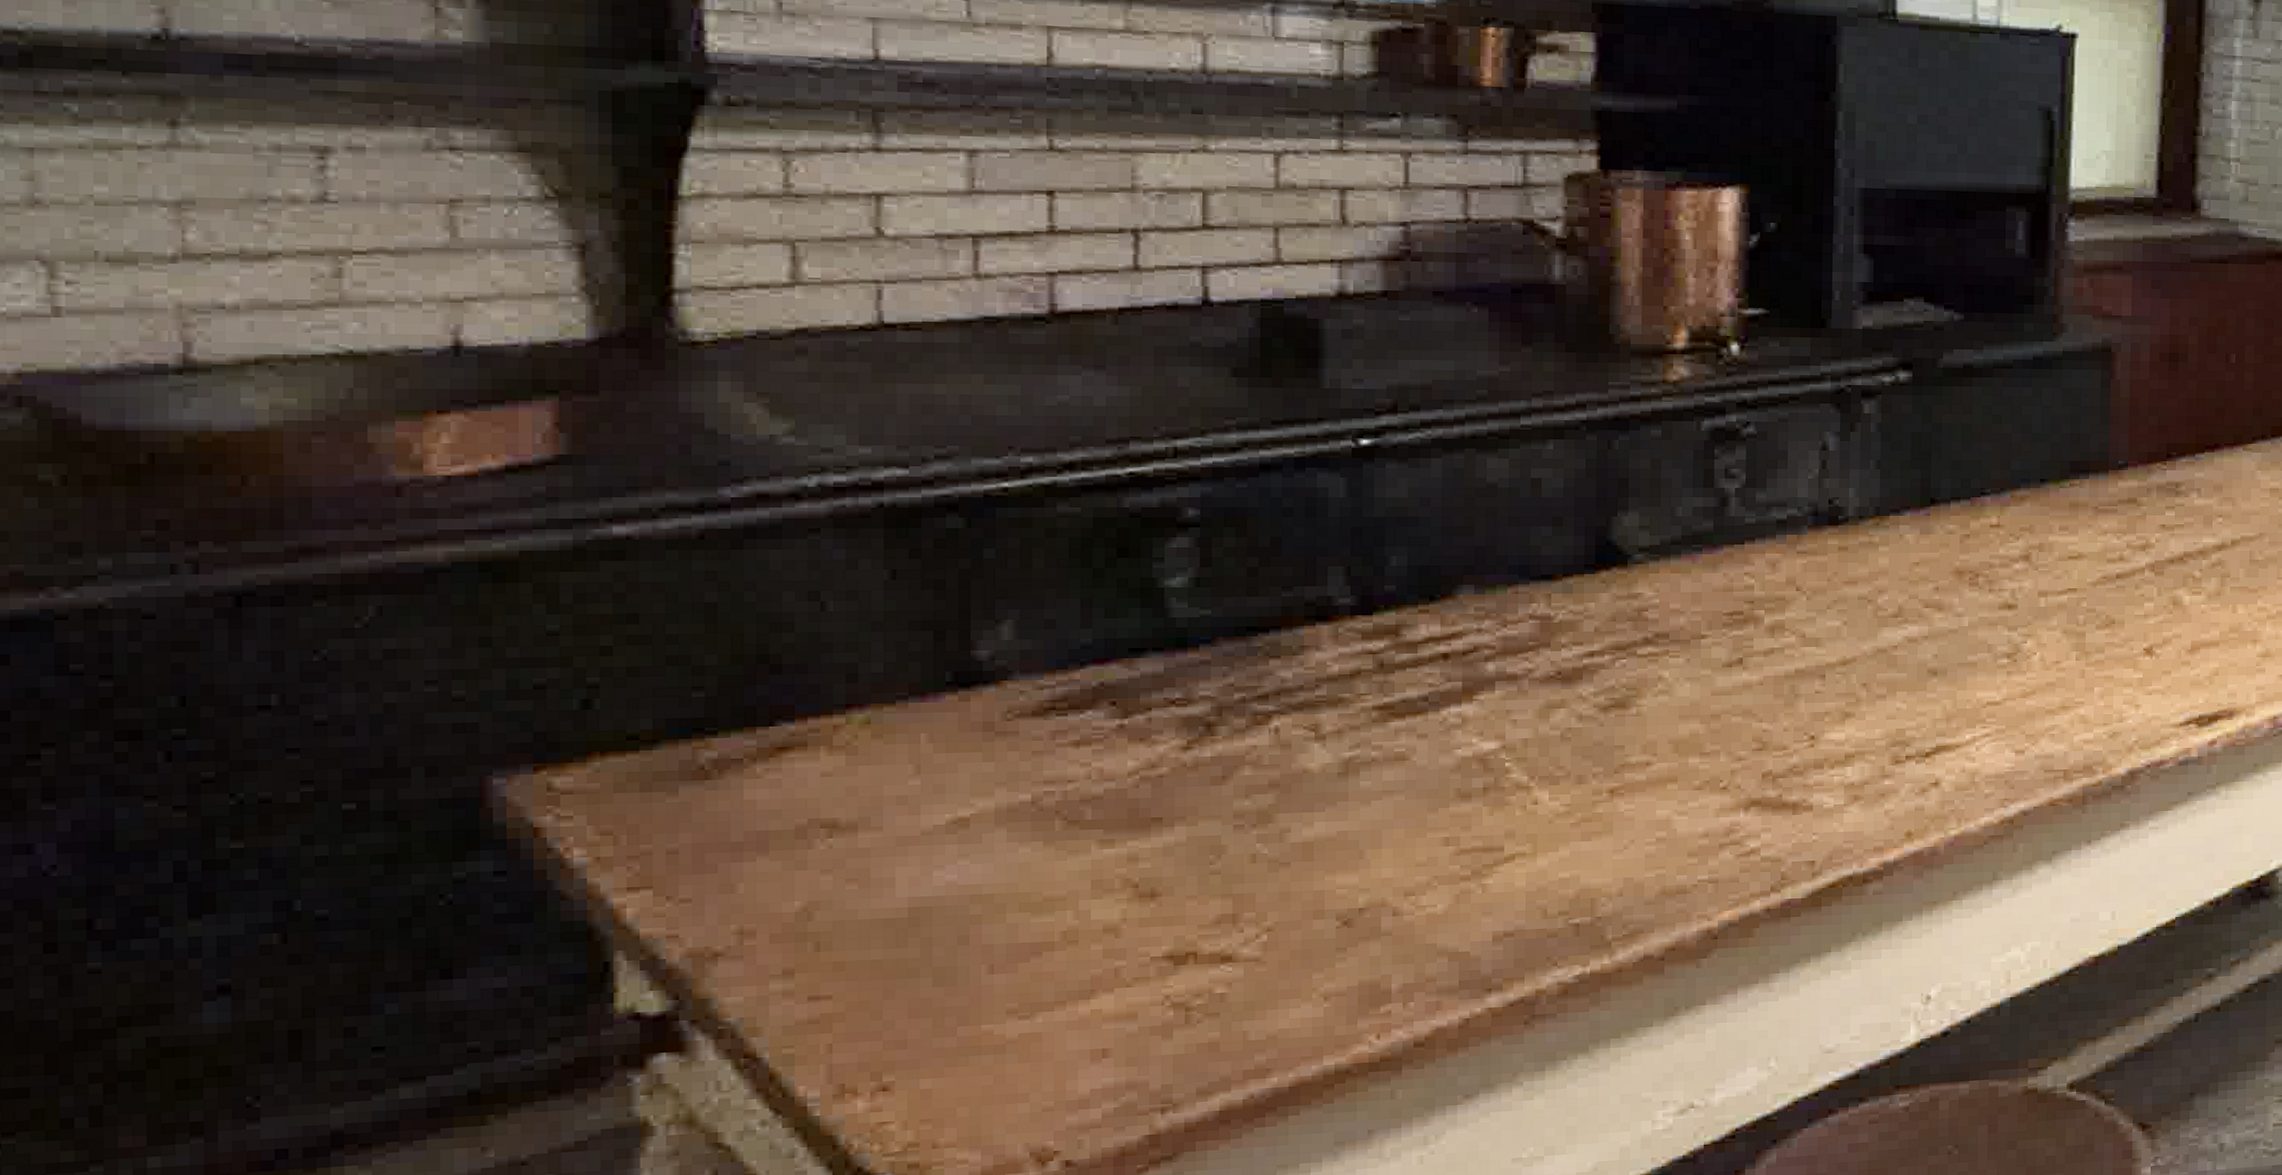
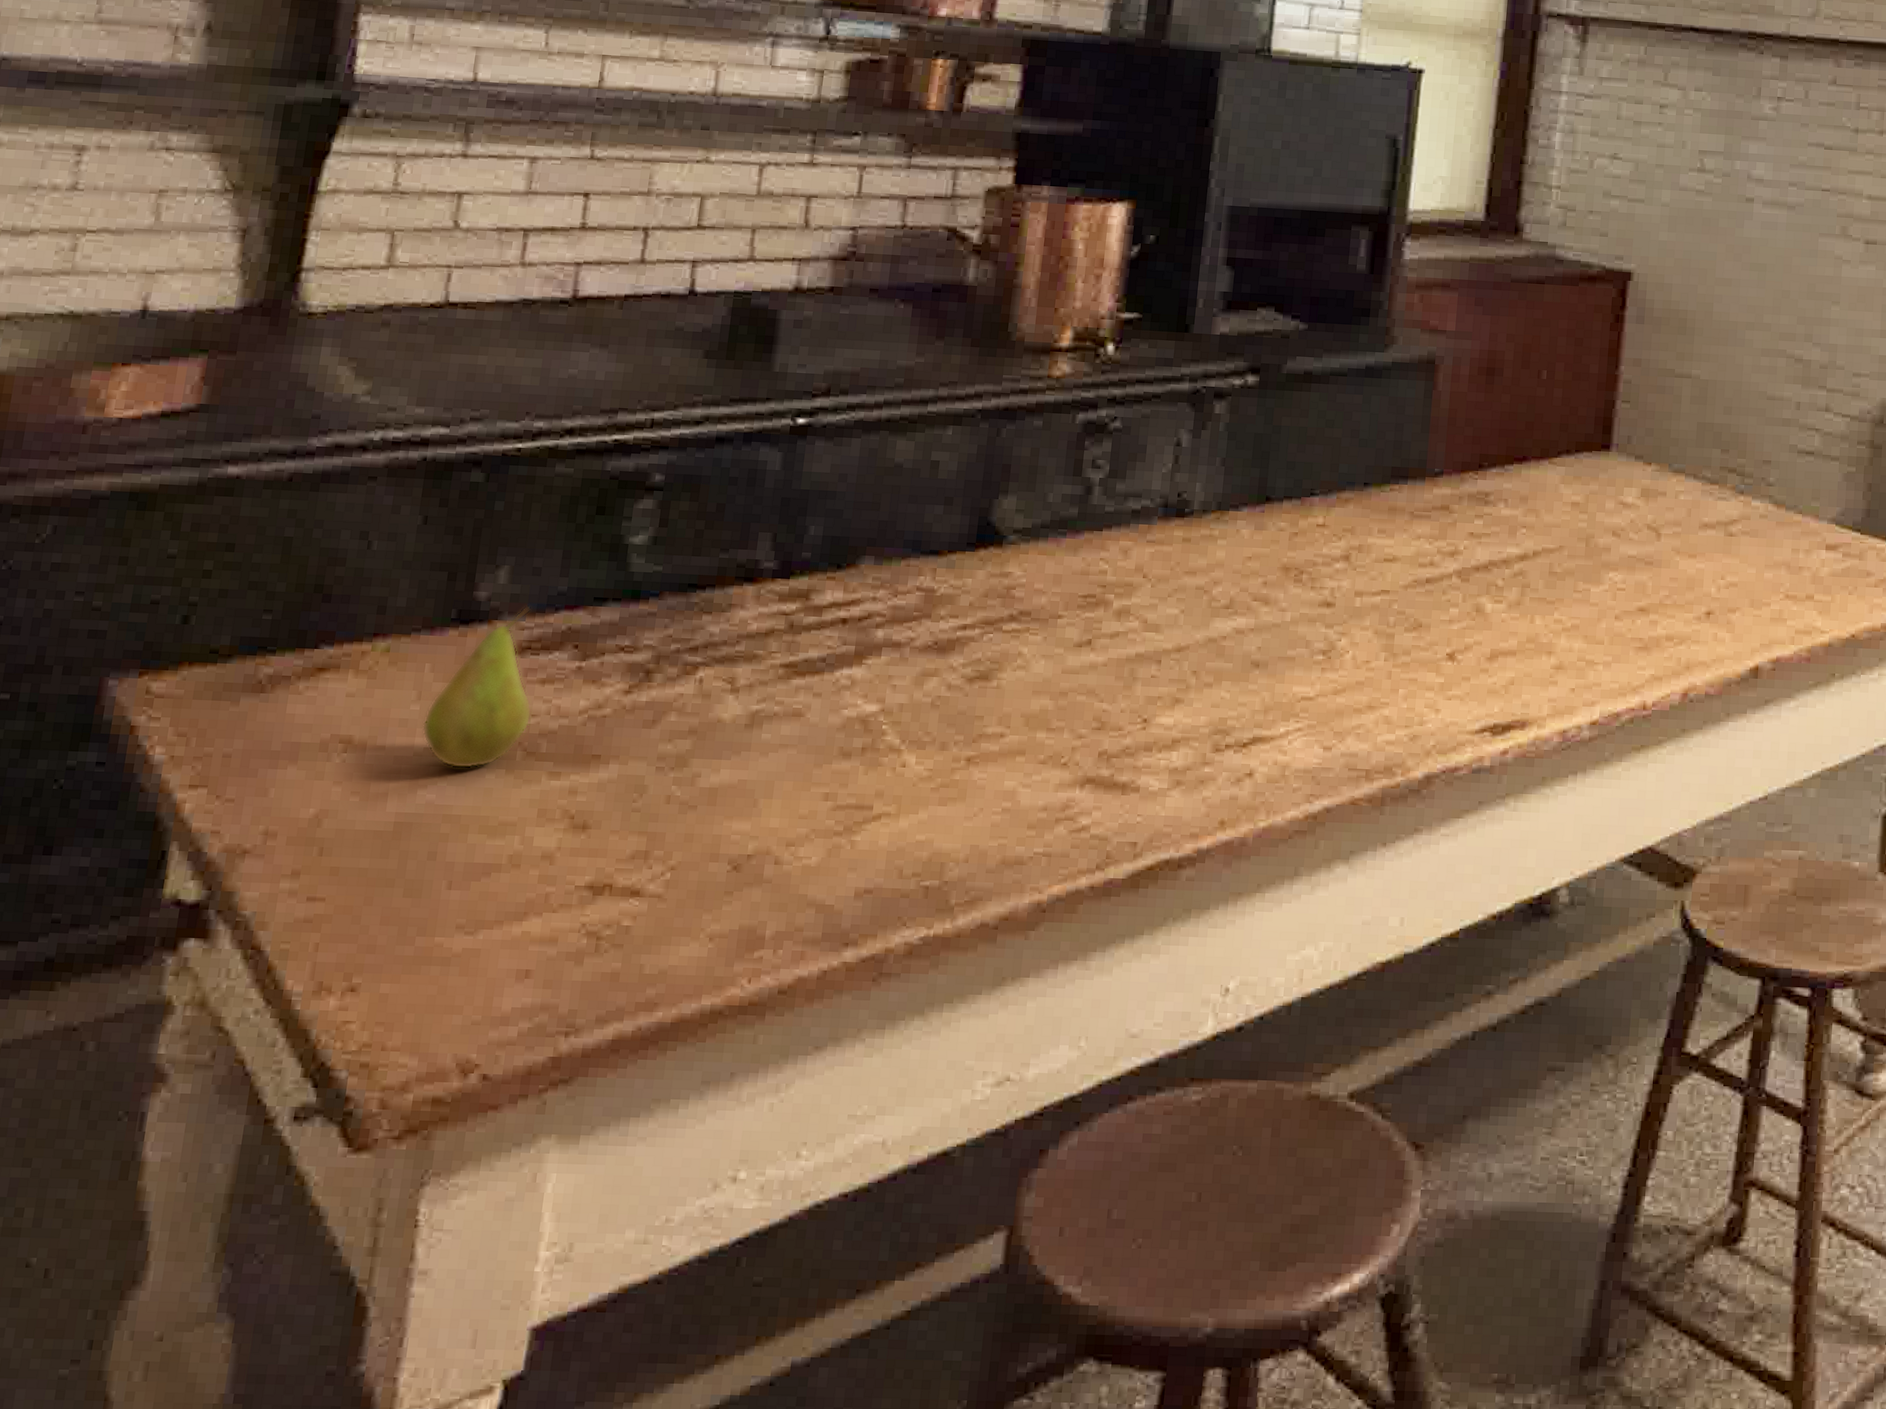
fruit: none [927,662,1068,845] -> present [422,605,532,769]

